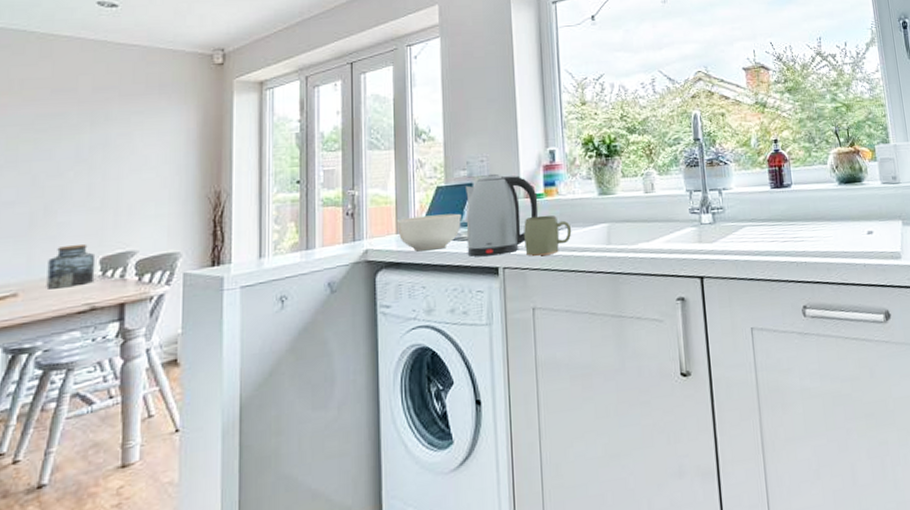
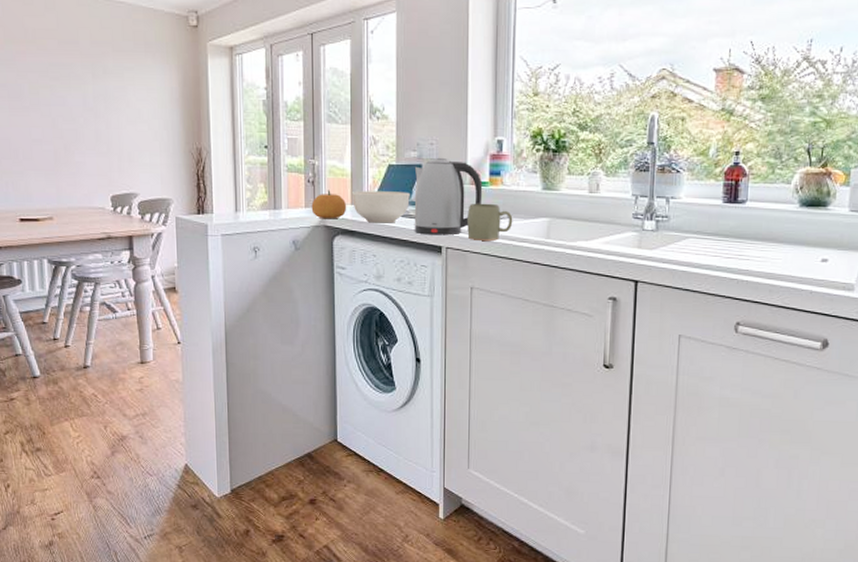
jar: present [46,244,96,289] -> none [72,183,108,217]
fruit: none [350,221,392,254] -> present [311,190,347,219]

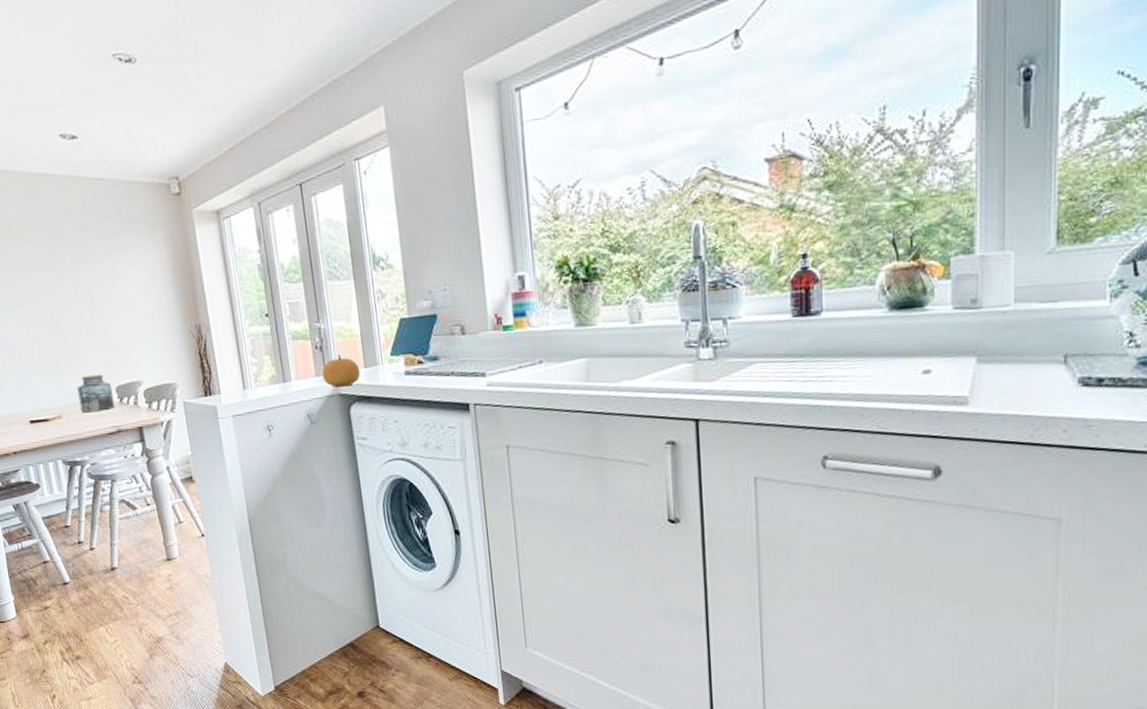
jar: none [72,183,108,217] -> present [76,375,115,413]
bowl: present [352,190,410,223] -> none [364,346,428,386]
kettle: present [414,157,483,235] -> none [428,303,509,392]
mug: present [467,203,513,242] -> none [493,349,546,393]

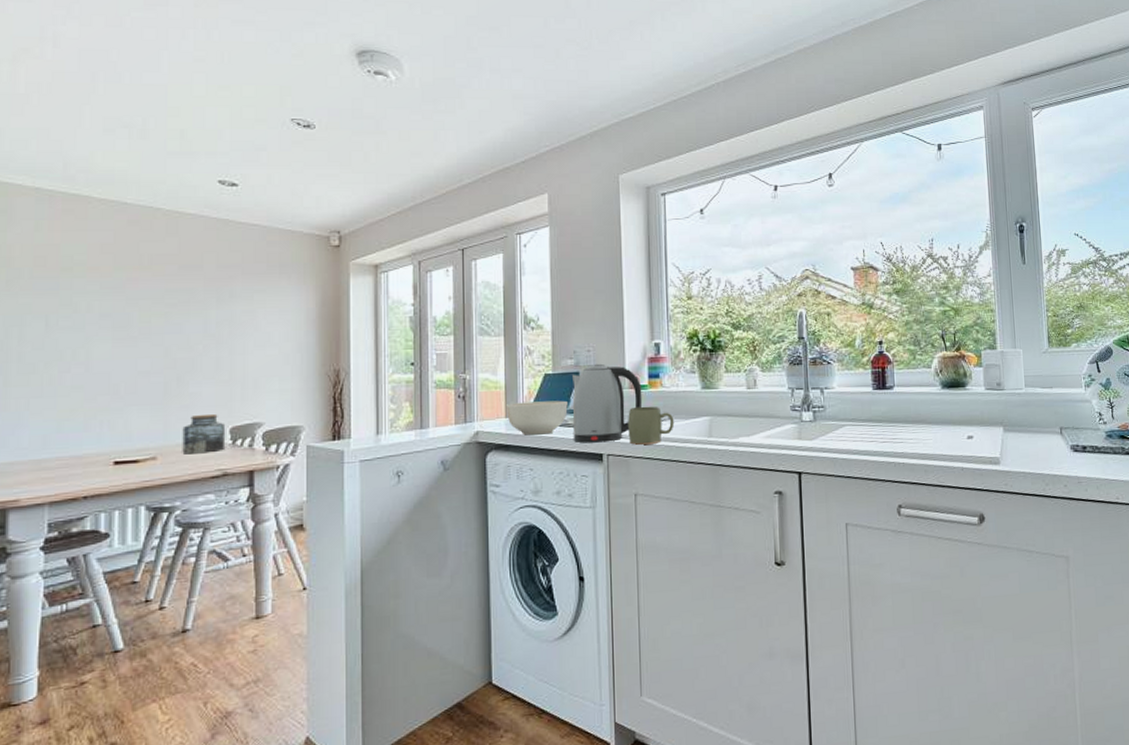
fruit: present [322,354,361,387] -> none [462,404,501,435]
bowl: none [364,346,428,386] -> present [507,400,568,435]
kettle: none [428,303,509,392] -> present [571,363,643,443]
mug: none [493,349,546,393] -> present [628,406,675,446]

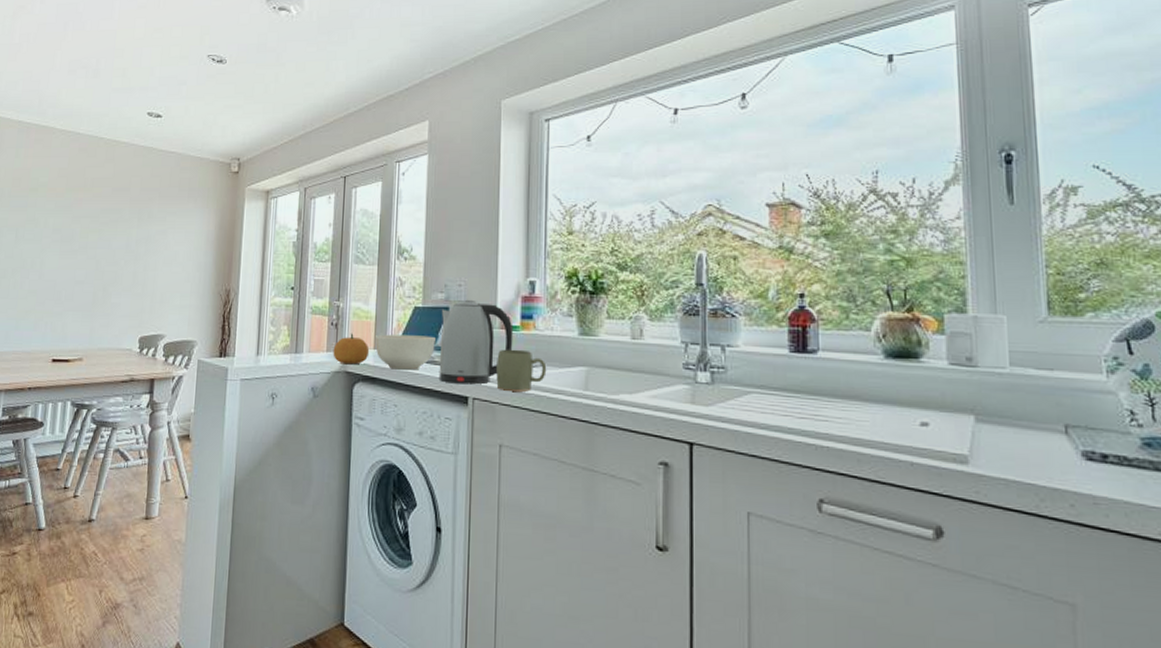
jar: present [182,415,226,455] -> none [101,324,136,359]
fruit: none [462,404,501,435] -> present [333,333,370,365]

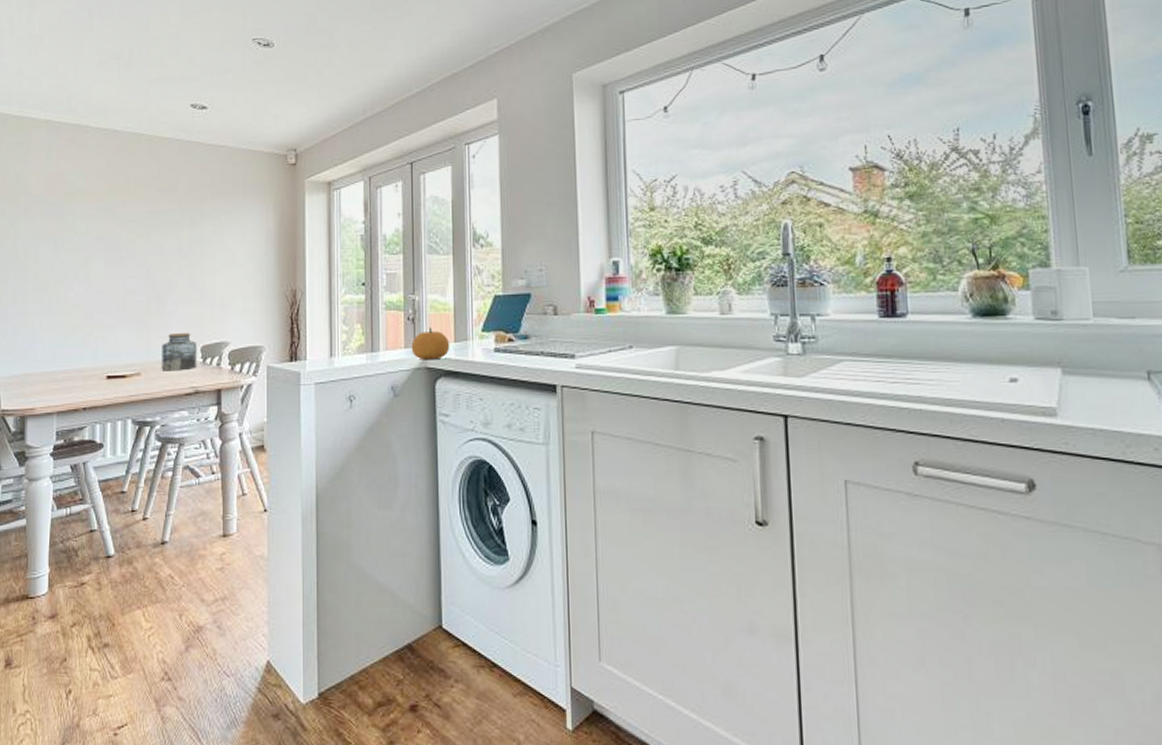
jar: none [101,324,136,359] -> present [161,333,197,371]
bowl: present [375,334,436,370] -> none [456,324,519,362]
kettle: present [438,299,514,385] -> none [522,284,600,372]
mug: present [496,349,547,393] -> none [583,332,636,377]

